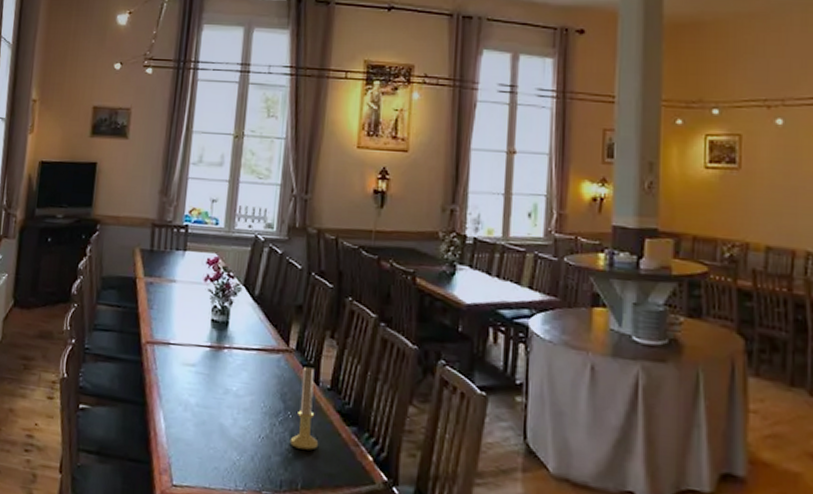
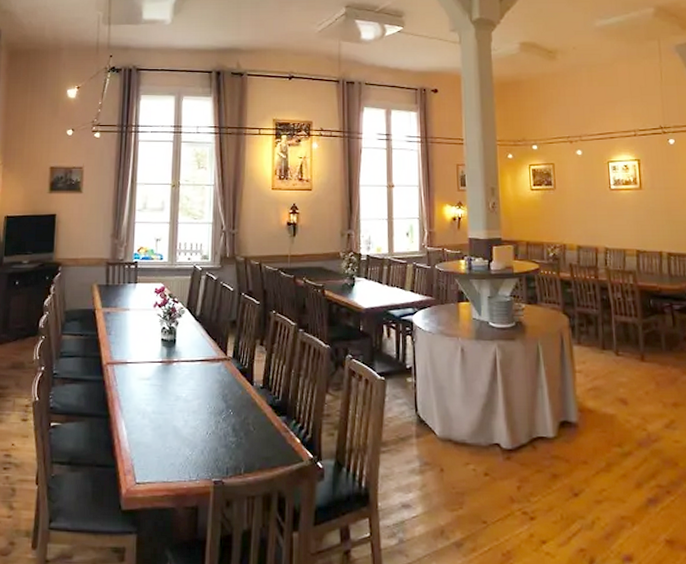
candle holder: present [289,366,319,450] -> none [232,370,256,440]

